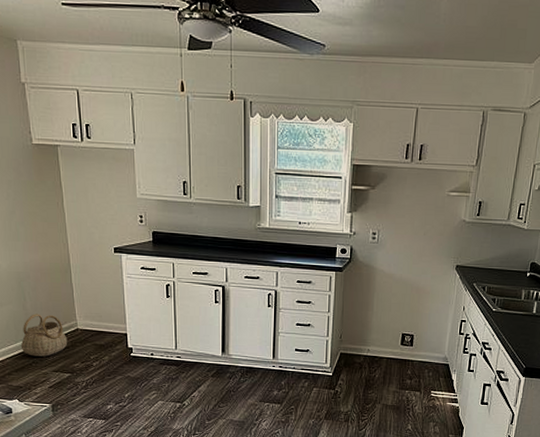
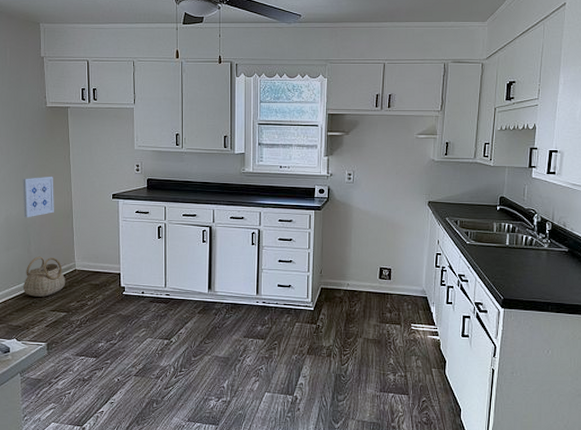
wall art: none [10,225,50,272] -> present [22,176,54,218]

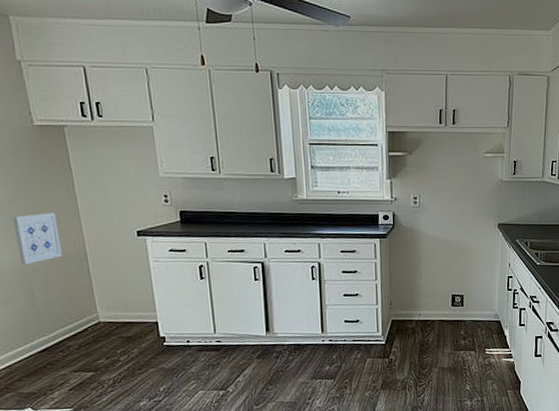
basket: present [22,256,66,297] -> none [31,309,89,358]

